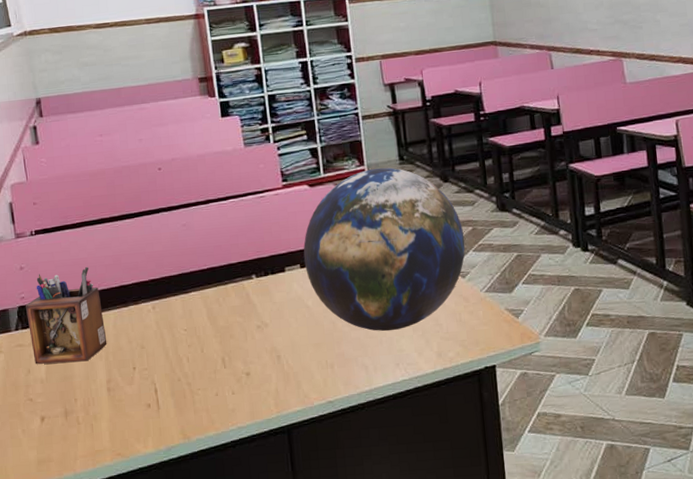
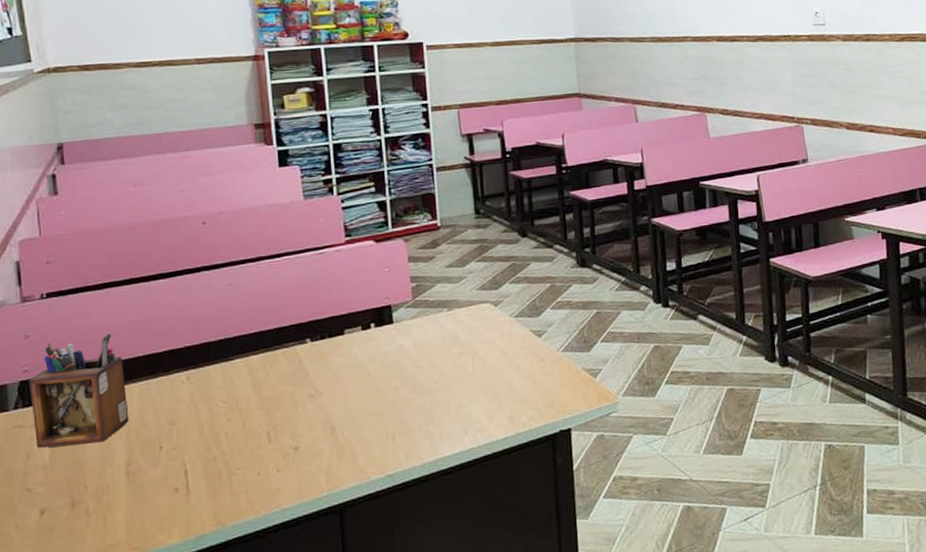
globe: present [303,167,465,331] -> none [366,222,543,397]

